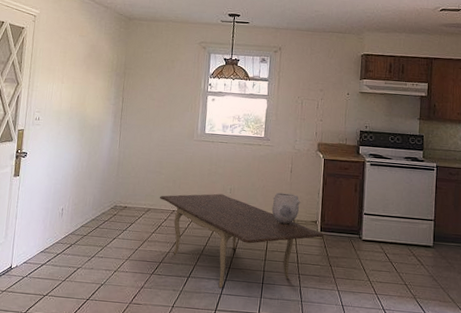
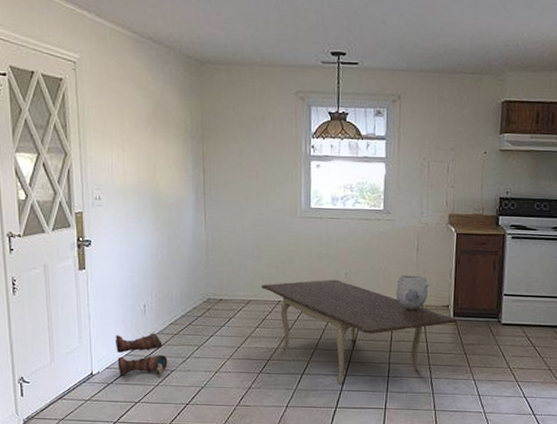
boots: none [33,233,76,273] -> present [114,333,168,377]

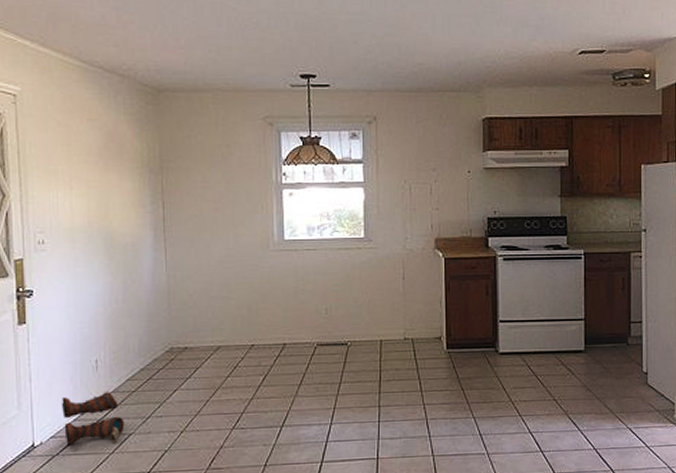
dining table: present [261,279,457,384] -> none [232,316,451,434]
ceramic pot: present [396,275,430,310] -> none [382,306,420,345]

